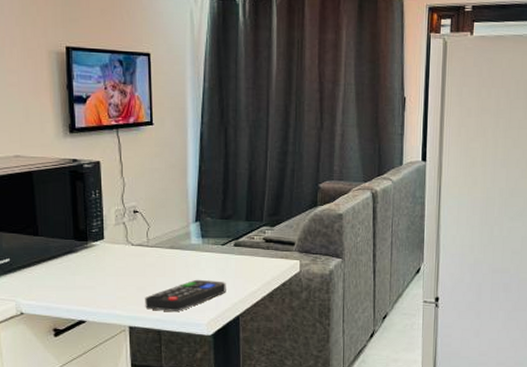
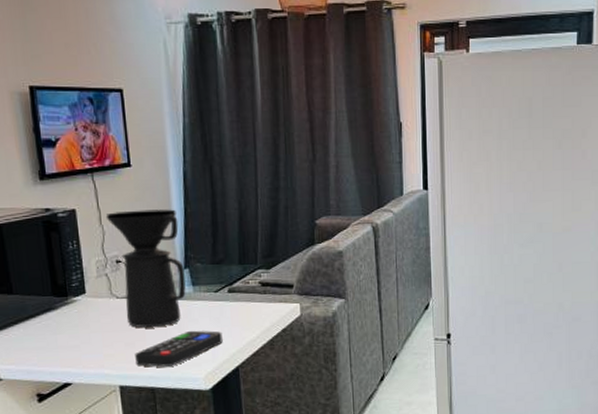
coffee maker: none [127,165,195,274] -> present [105,209,186,327]

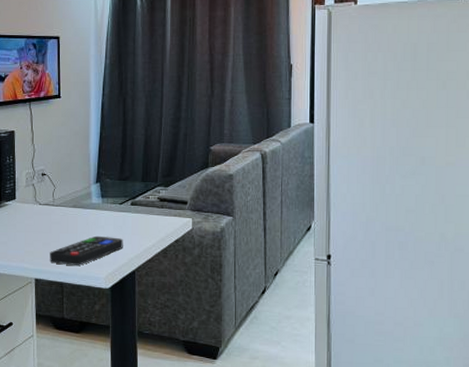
coffee maker: present [105,209,186,327] -> none [37,133,96,231]

